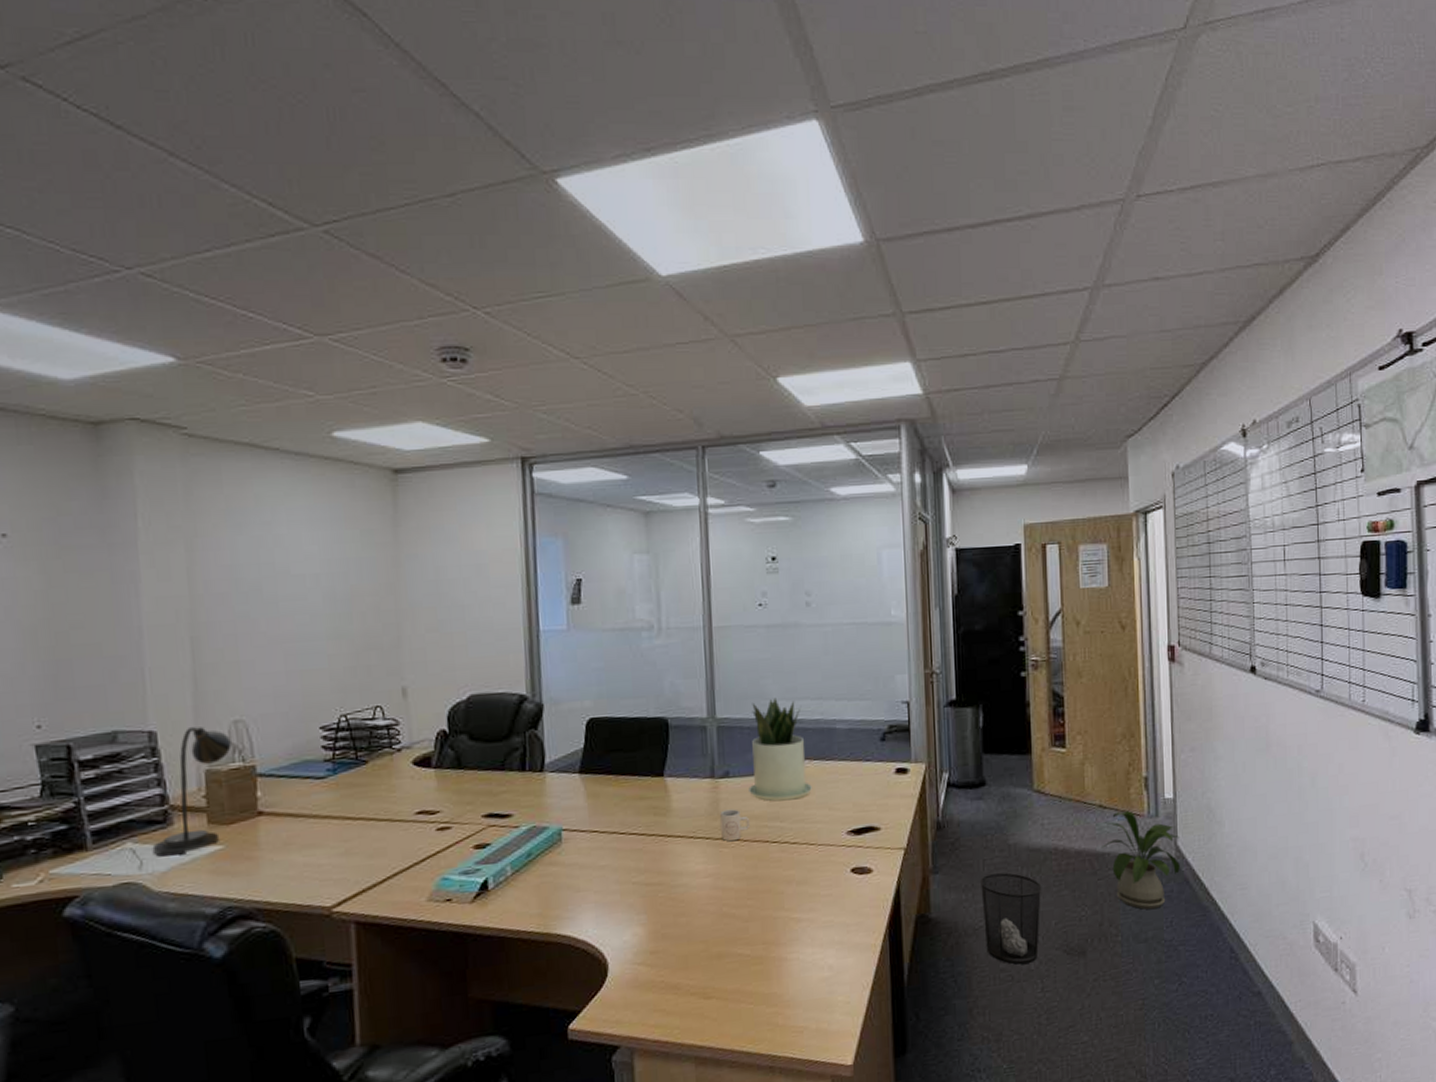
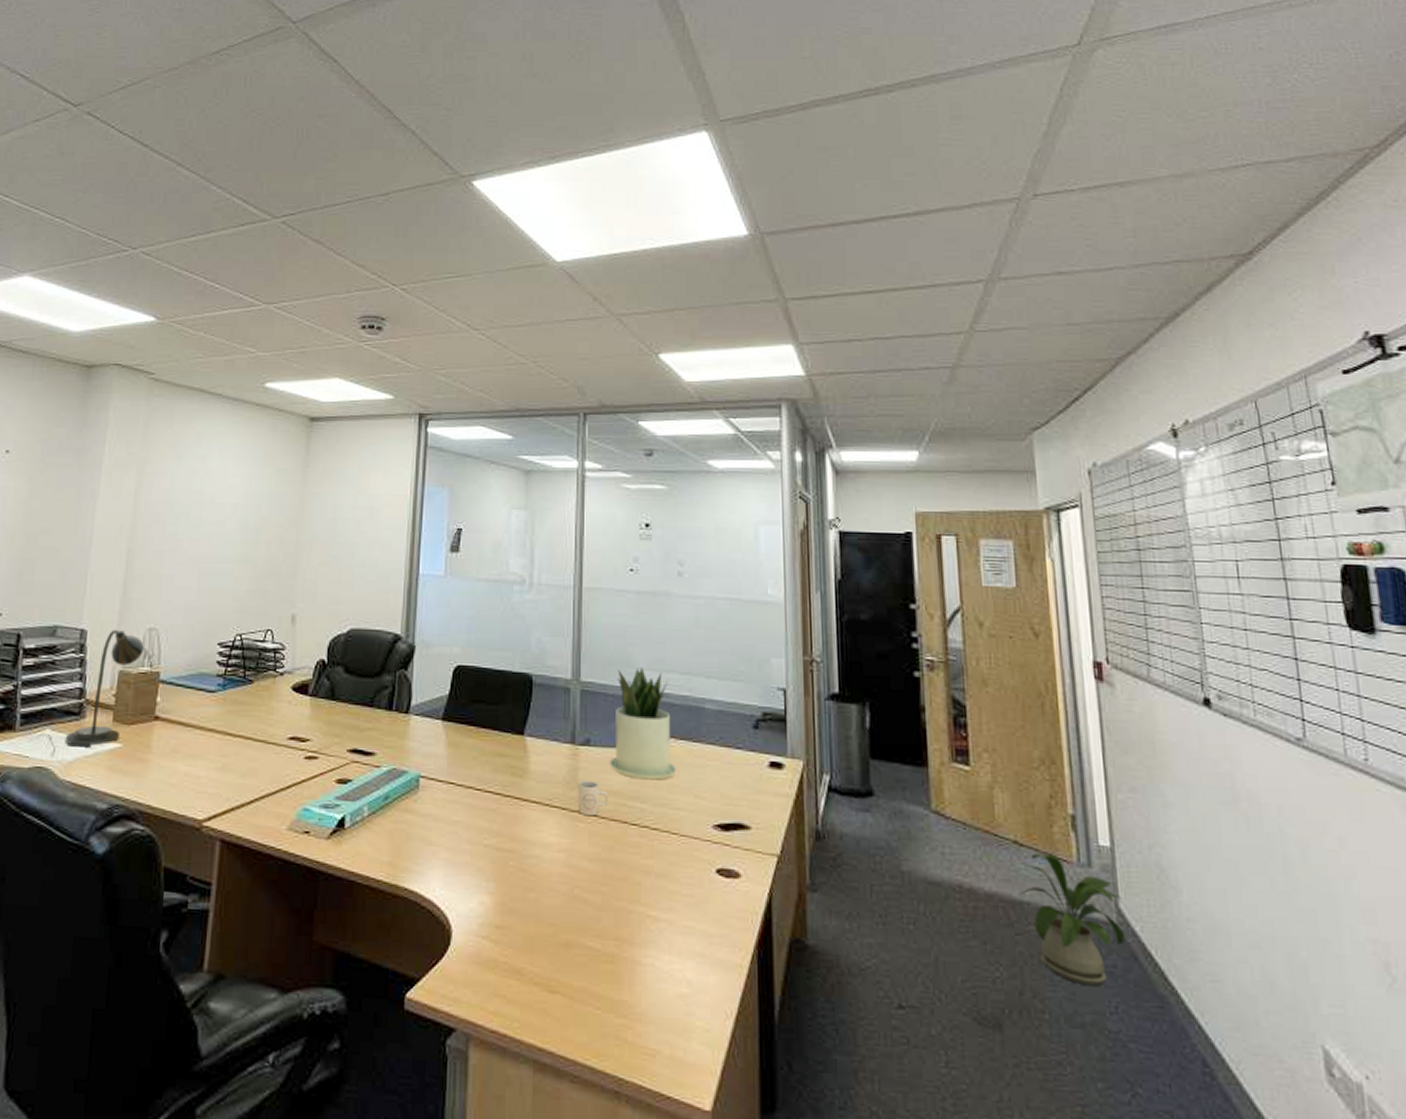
waste bin: present [979,872,1042,965] -> none [866,902,944,1026]

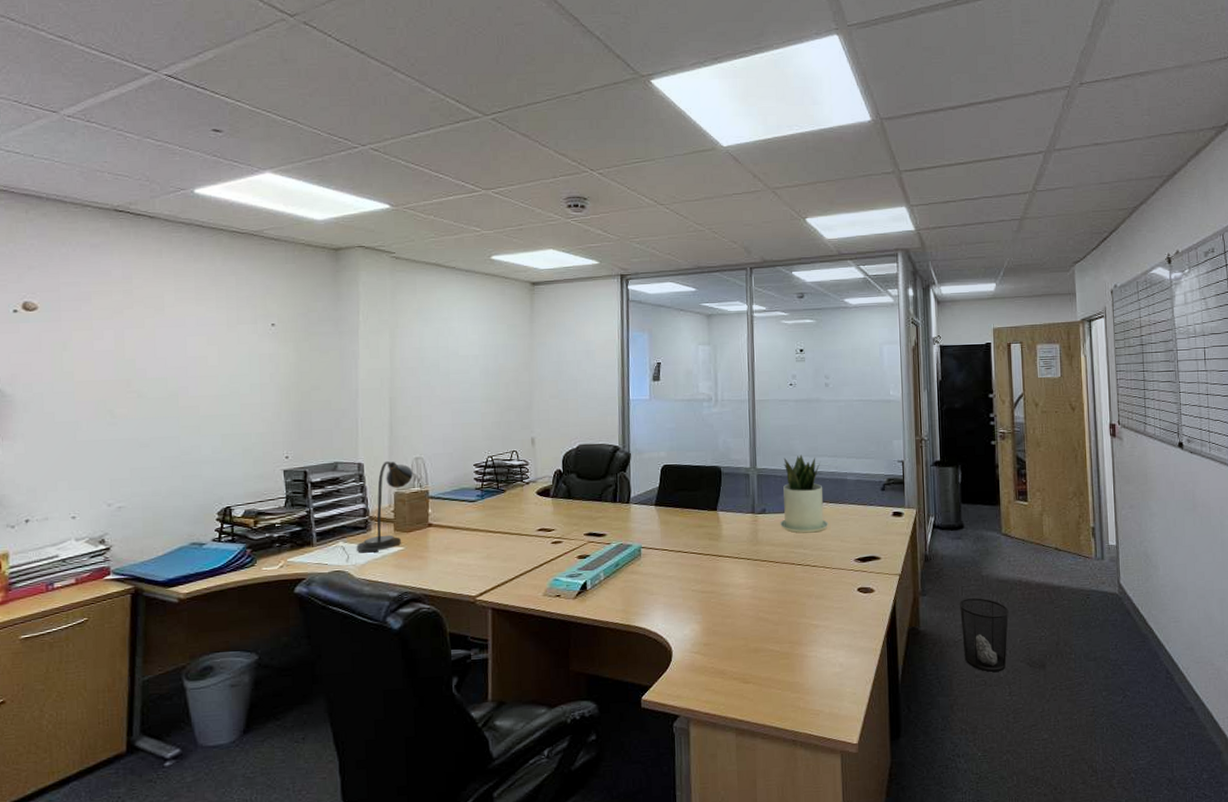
mug: present [577,780,609,817] -> none [757,538,781,563]
waste bin: none [866,902,944,1026] -> present [959,597,1009,672]
house plant: present [1017,853,1124,987] -> none [1057,554,1123,634]

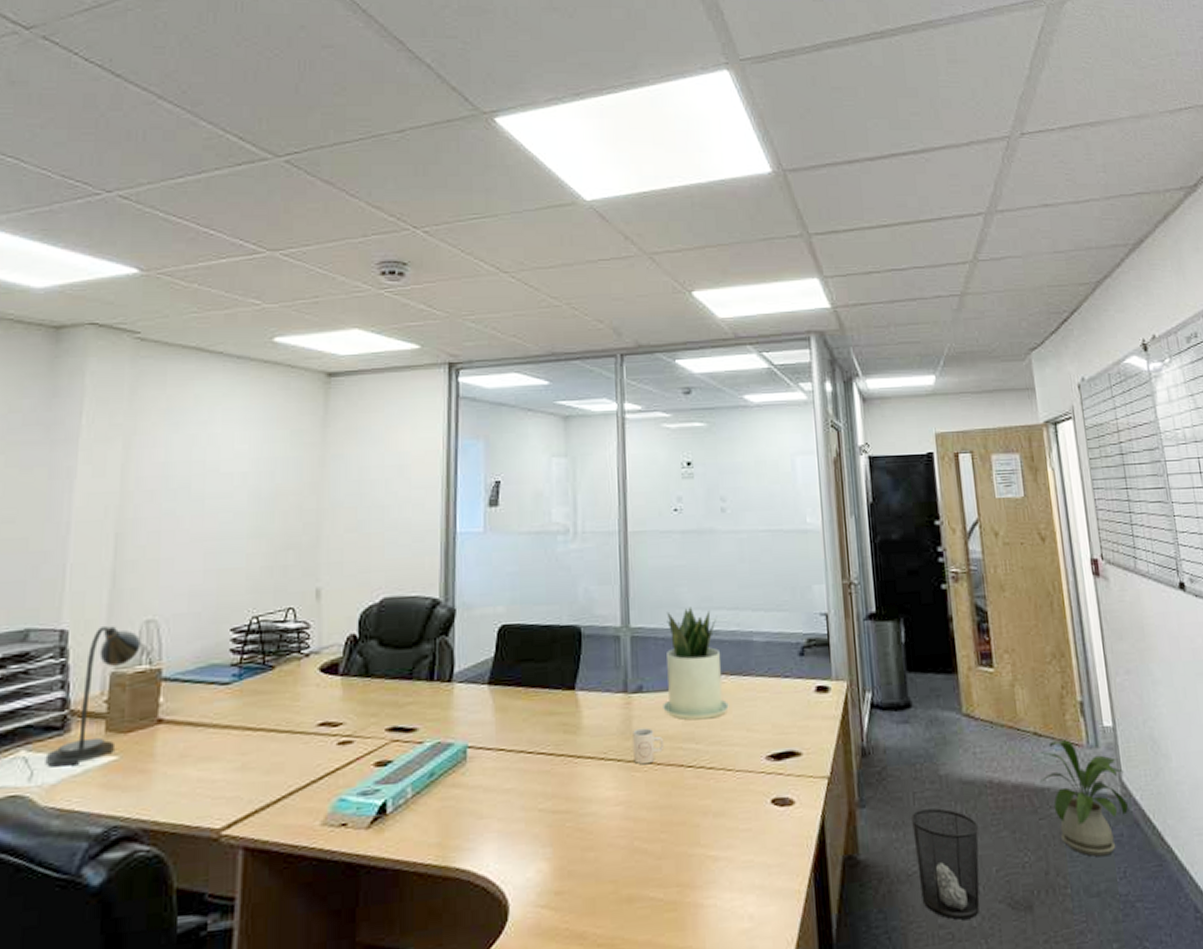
mug: none [757,538,781,563] -> present [631,727,665,765]
house plant: none [1057,554,1123,634] -> present [1039,740,1128,857]

